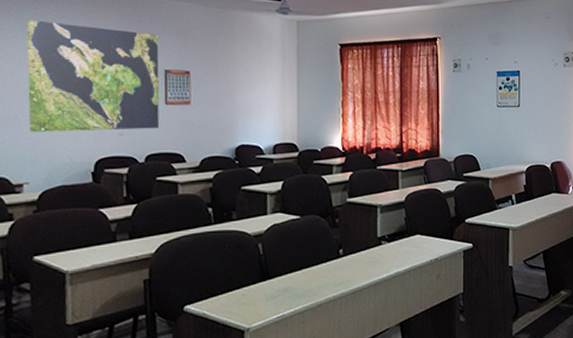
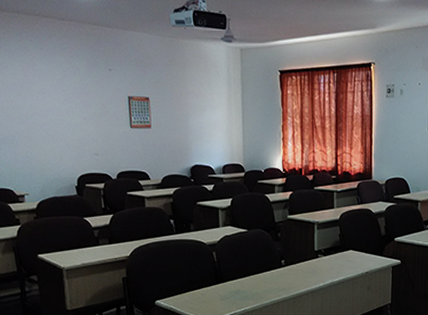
world map: present [26,20,160,132] -> none [14,52,126,151]

